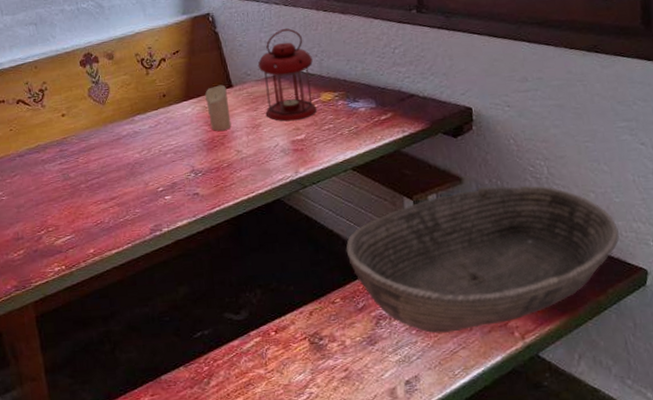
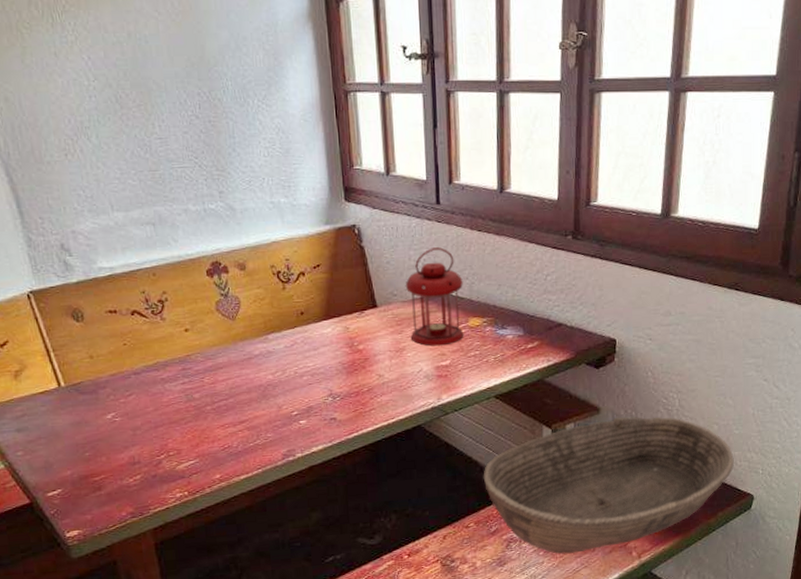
candle: present [205,85,232,131] -> none [347,304,374,354]

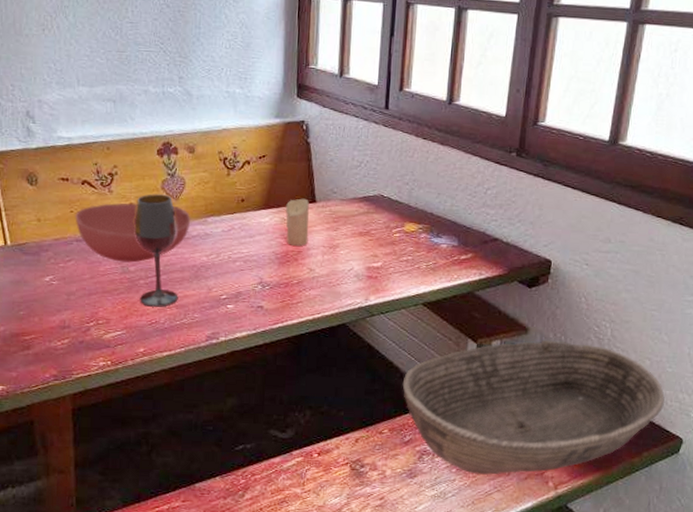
bowl: none [129,326,252,391] -> present [75,202,191,263]
wine glass: none [191,316,249,432] -> present [134,194,178,307]
candle: none [347,304,374,354] -> present [286,198,309,246]
lantern: present [405,247,464,346] -> none [345,150,403,246]

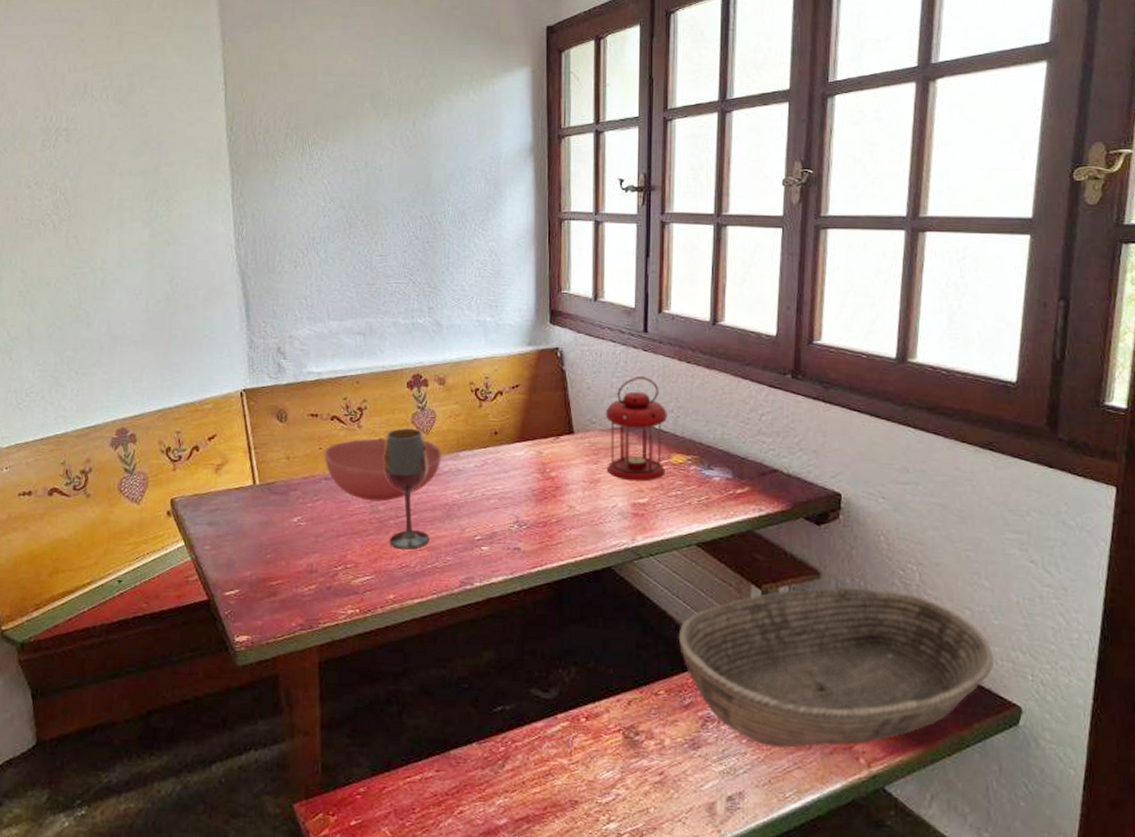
candle: present [286,198,309,246] -> none [542,429,567,481]
lantern: none [345,150,403,246] -> present [605,376,667,480]

